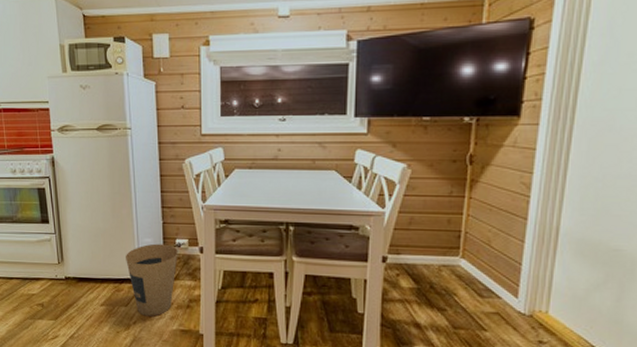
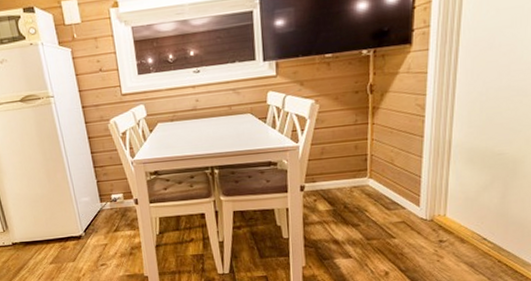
trash can: present [126,243,178,317] -> none [66,200,116,268]

